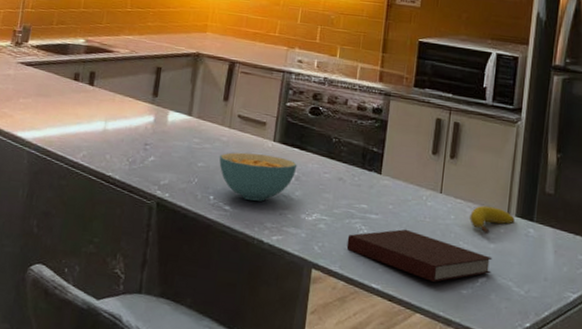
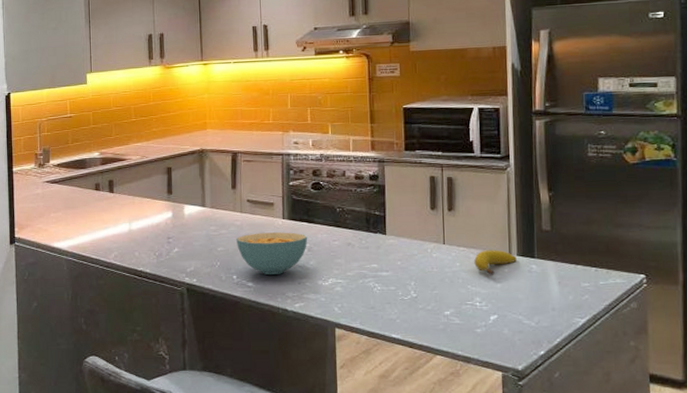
notebook: present [346,229,493,282] -> none [363,281,501,325]

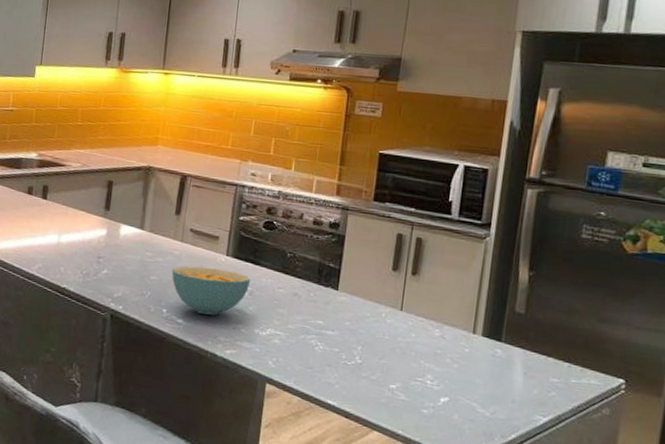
fruit: present [474,249,517,275] -> none [432,324,481,353]

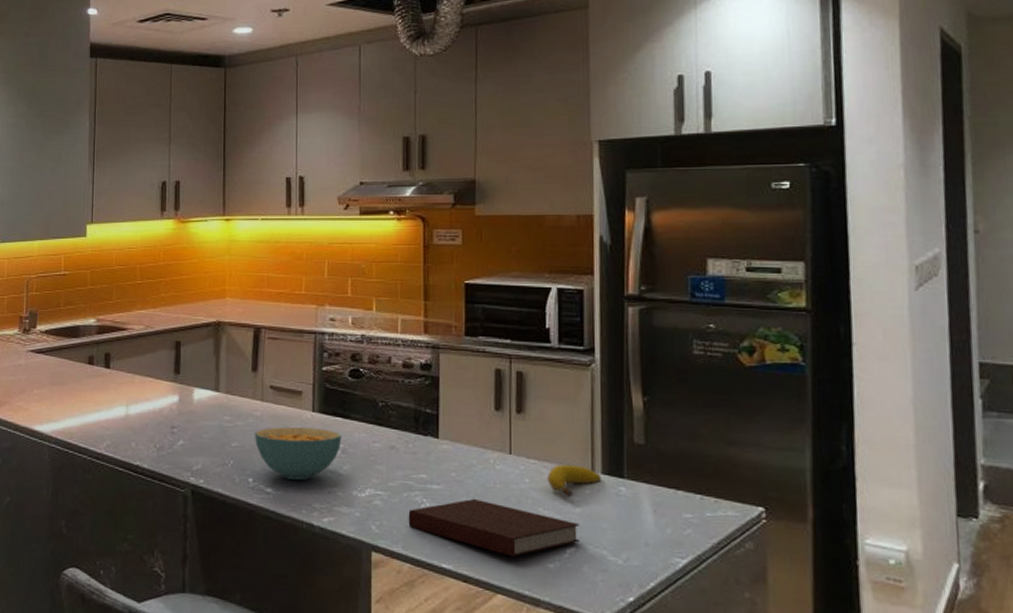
notebook: none [301,346,456,401] -> present [408,498,580,557]
fruit: none [432,324,481,353] -> present [547,464,601,497]

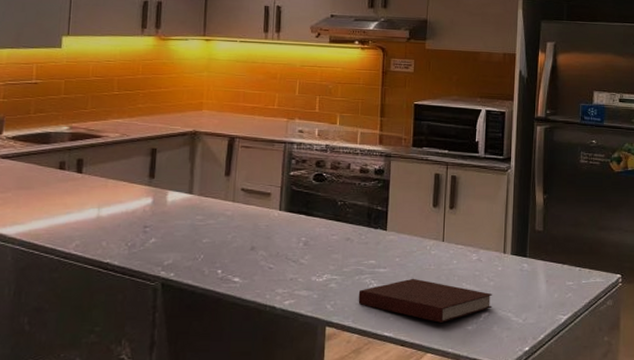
cereal bowl: present [254,427,342,480] -> none [224,224,305,269]
fruit: present [547,464,601,497] -> none [470,248,510,273]

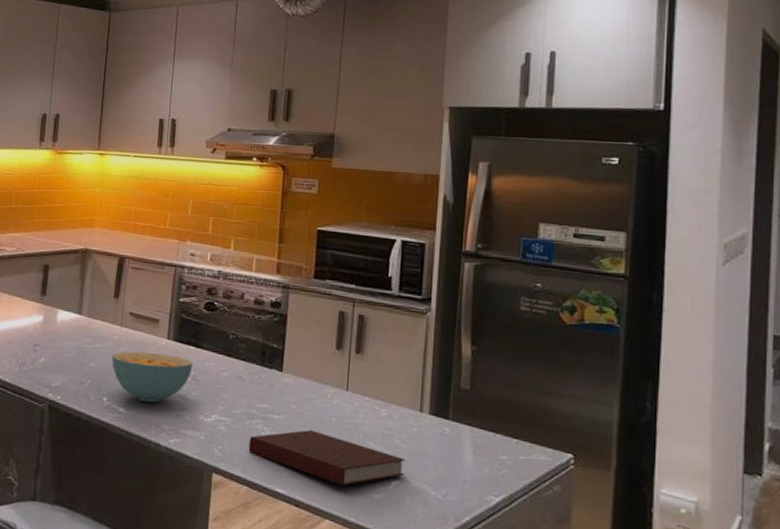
cereal bowl: none [224,224,305,269] -> present [111,351,194,403]

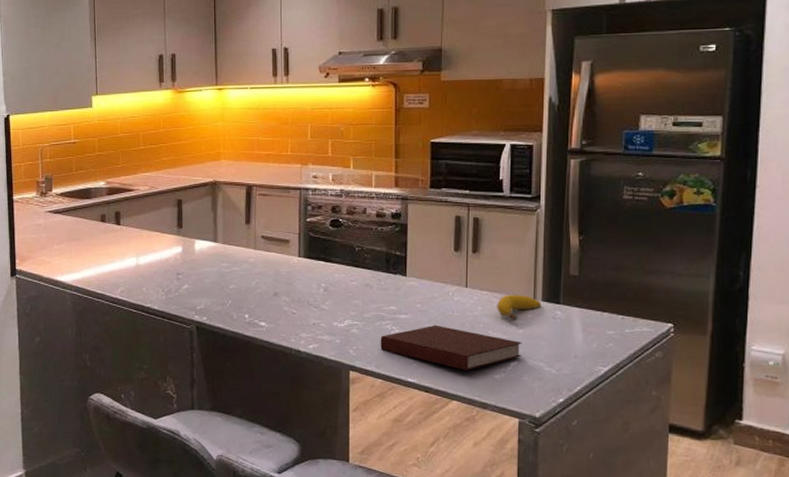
cereal bowl: present [111,351,194,403] -> none [248,271,324,314]
fruit: none [379,403,428,434] -> present [497,294,541,320]

